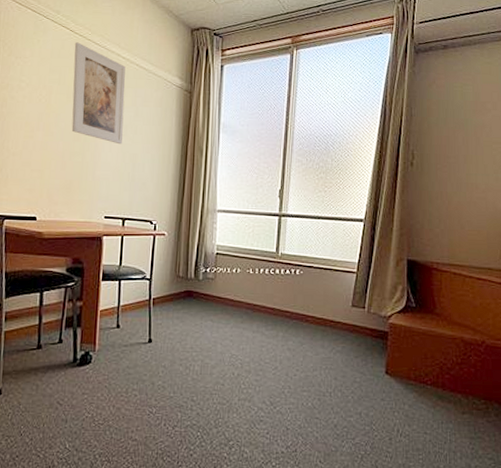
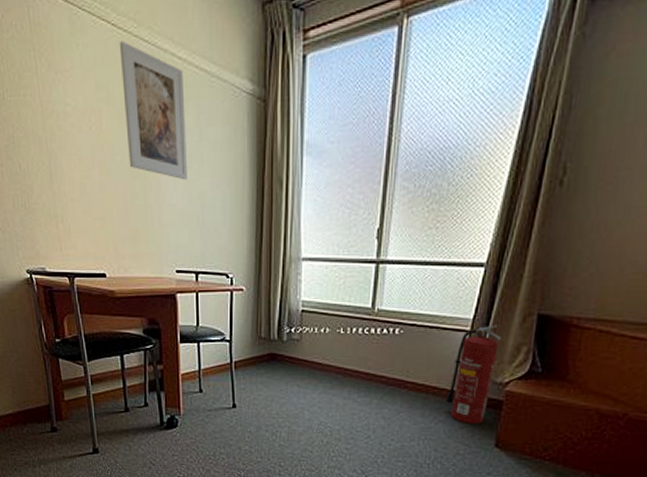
fire extinguisher: none [342,267,381,353] -> present [446,325,501,424]

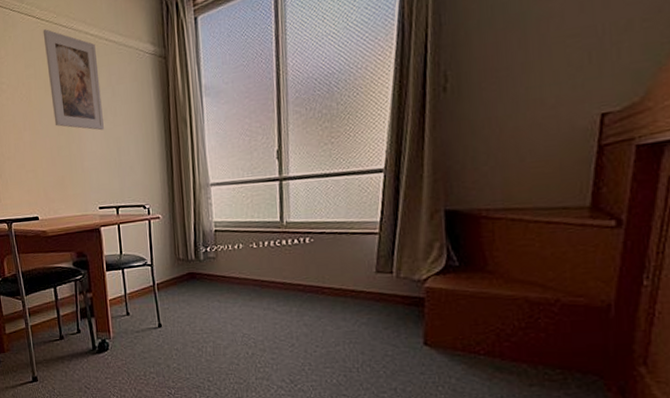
fire extinguisher: present [446,325,501,424] -> none [365,224,411,324]

